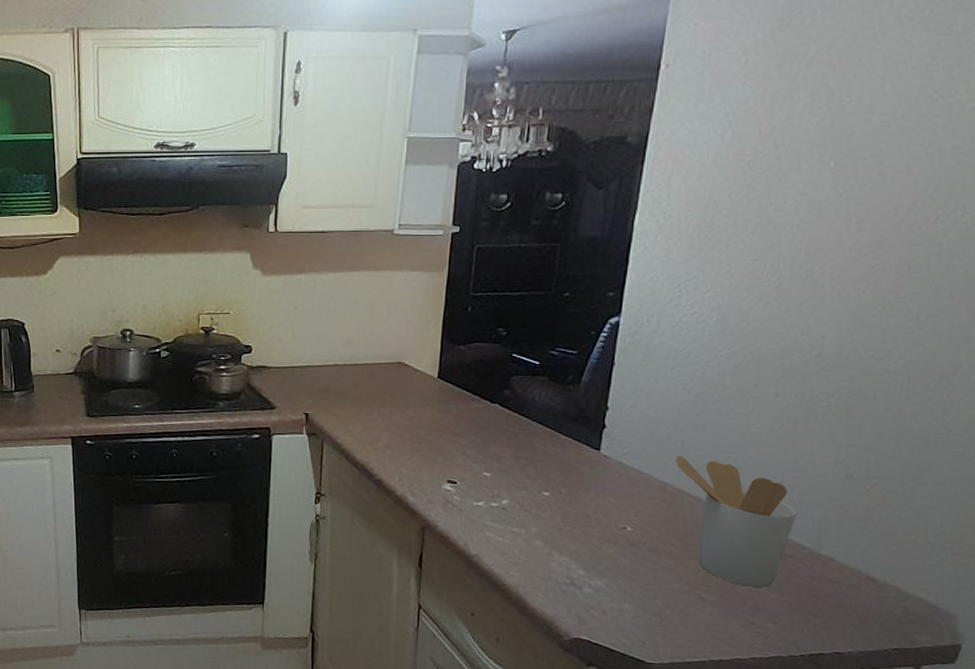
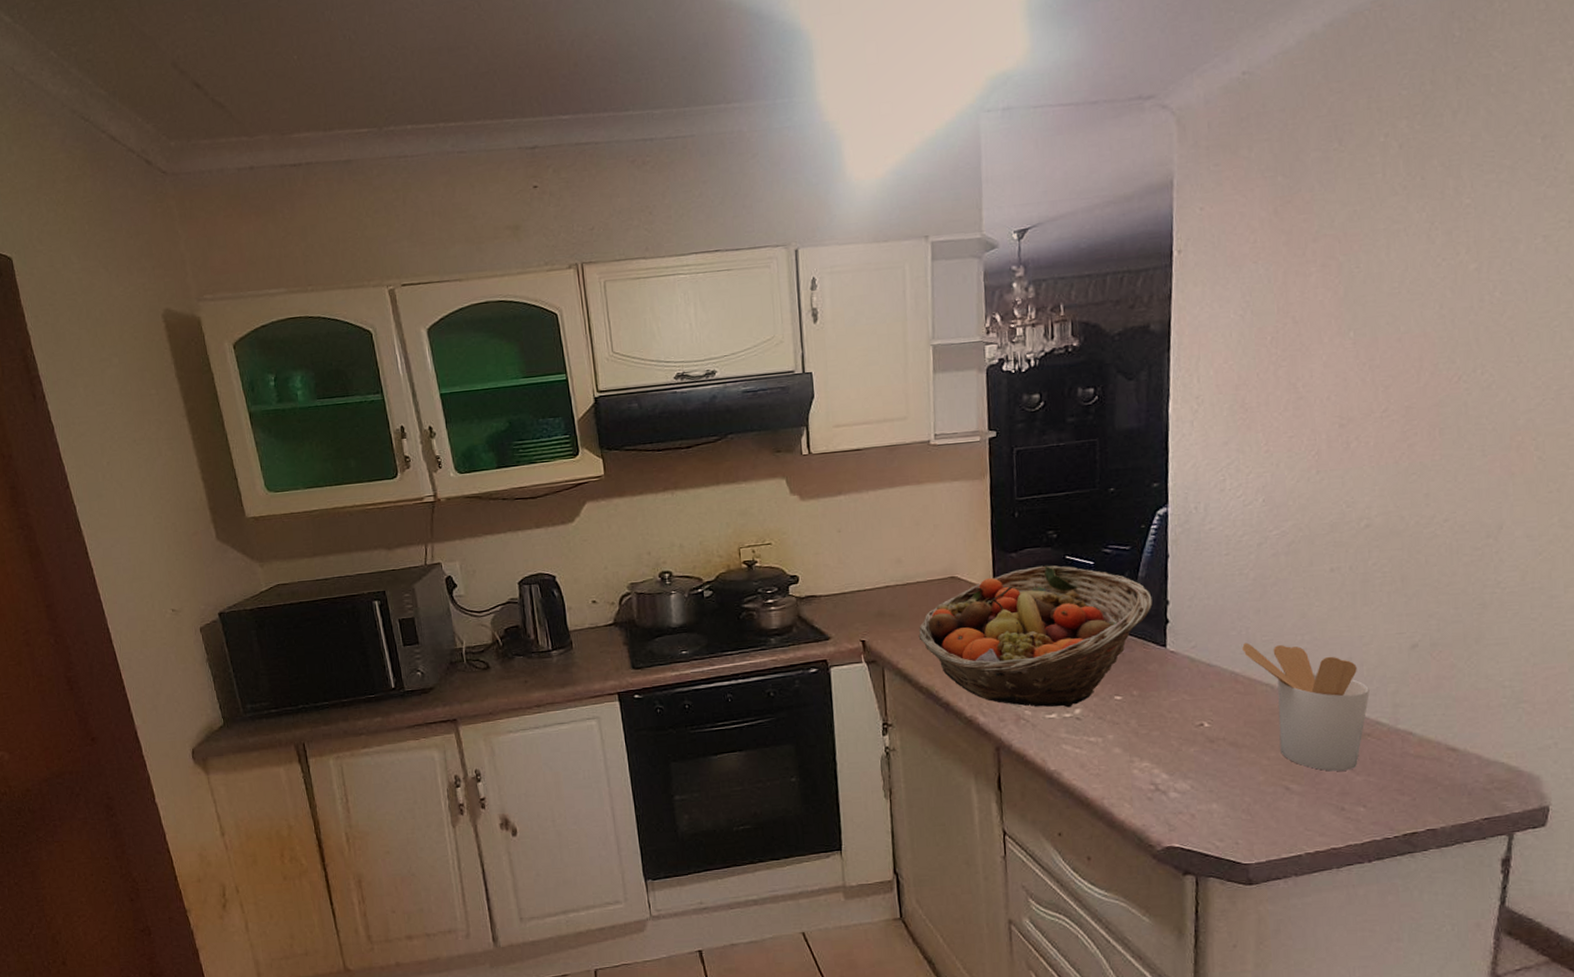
fruit basket: none [360,360,593,498] -> present [918,565,1153,708]

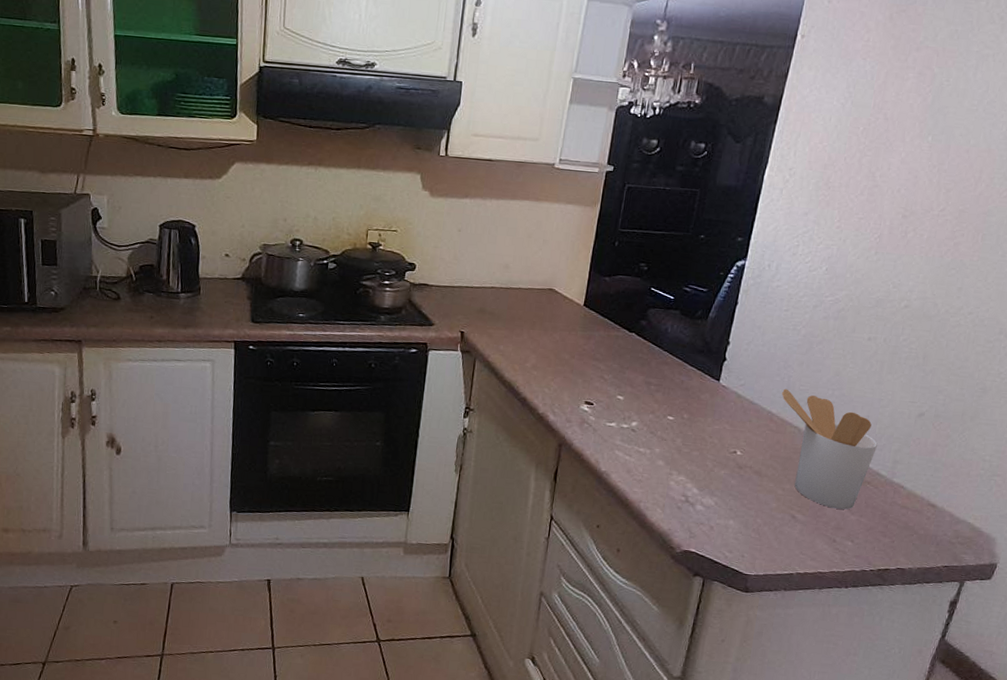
fruit basket: present [918,565,1153,708] -> none [511,292,717,420]

